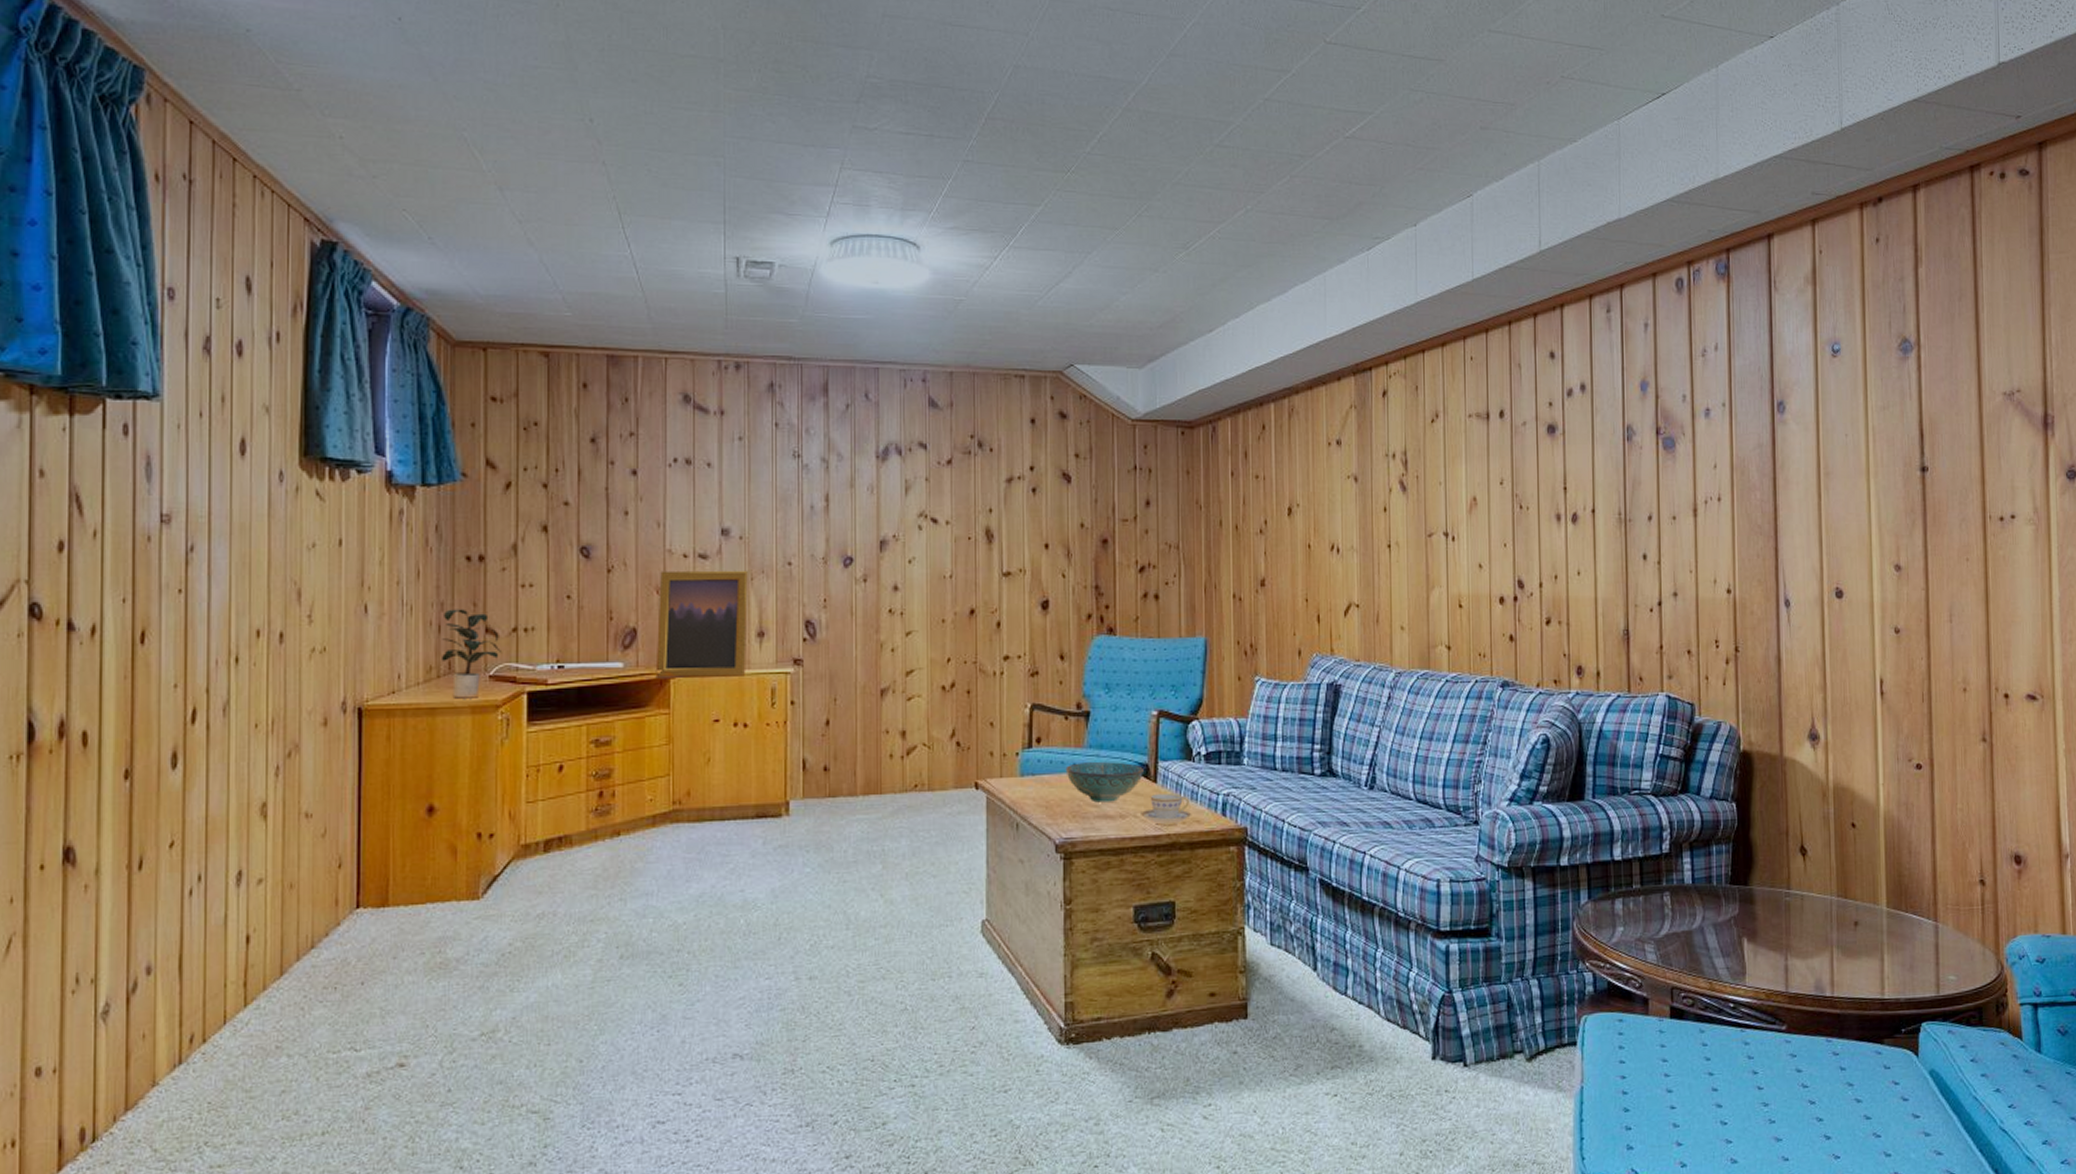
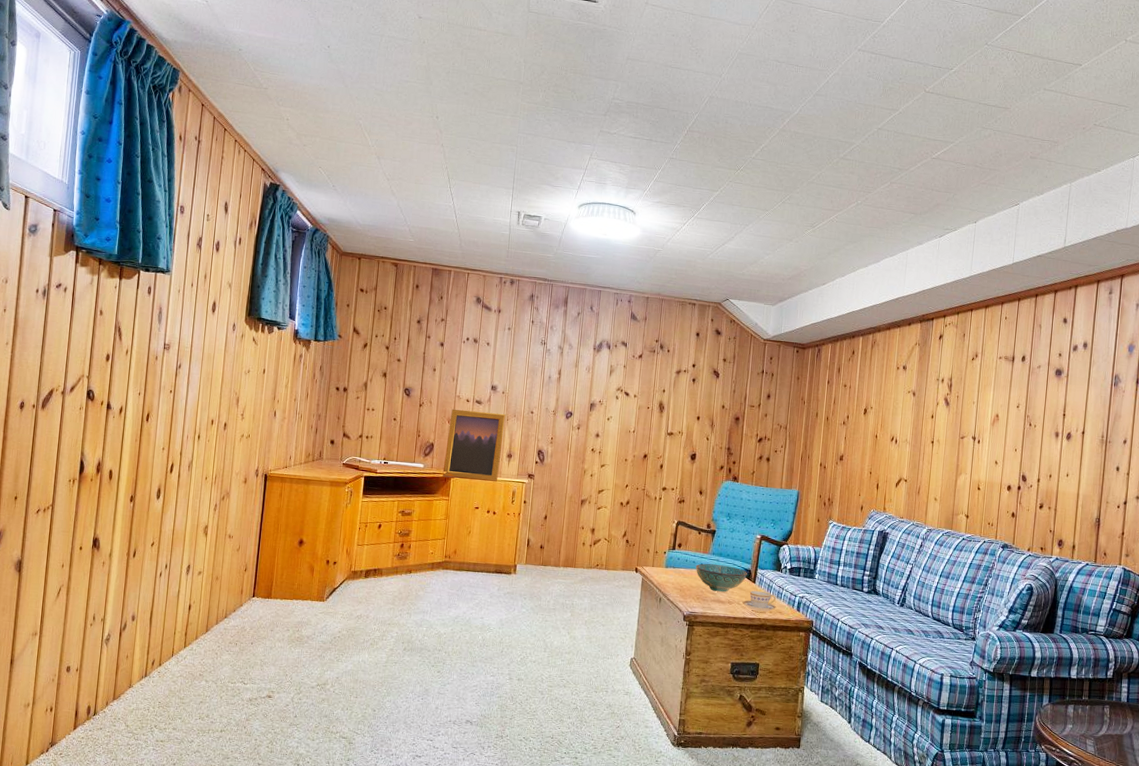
potted plant: present [442,609,501,699] -> none [316,419,351,477]

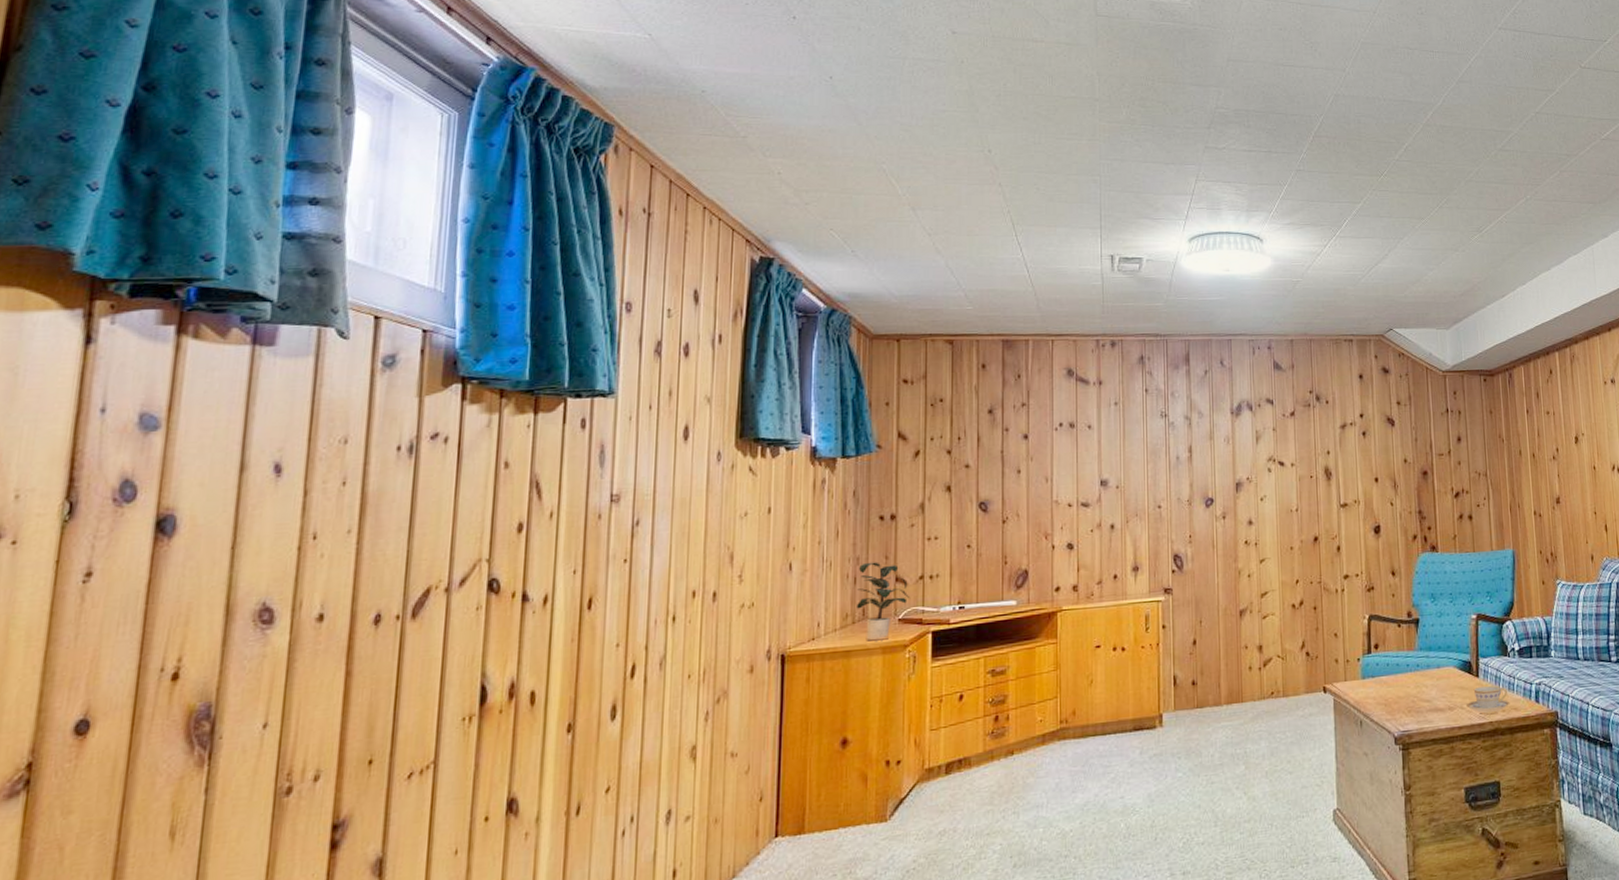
potted plant: none [316,419,351,477] -> present [857,562,909,641]
picture frame: present [442,409,505,482] -> none [1044,515,1124,612]
bowl: present [695,563,747,592] -> none [1400,661,1467,698]

